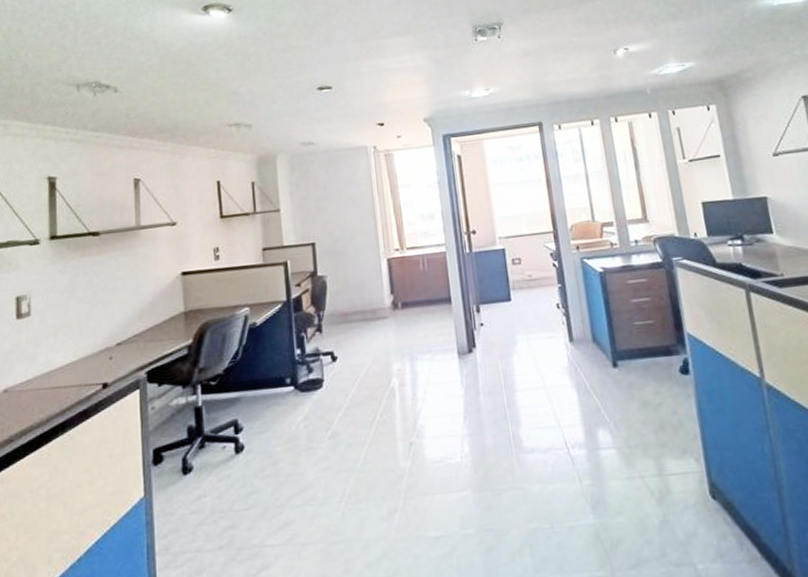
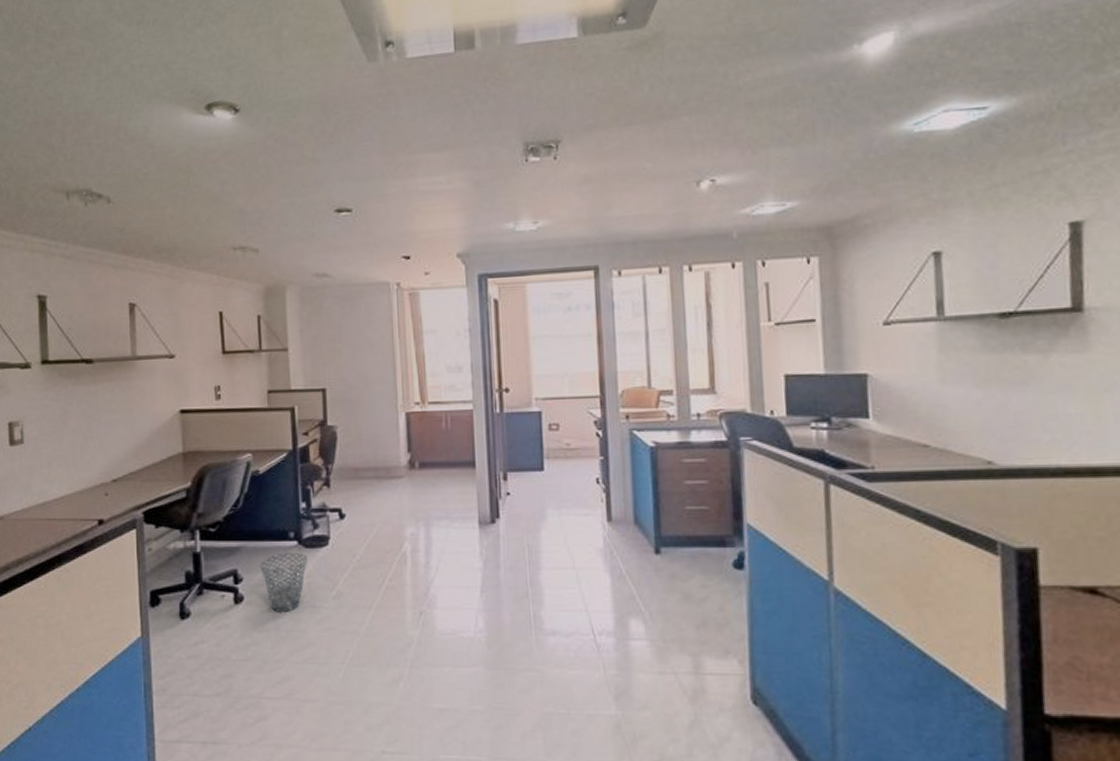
waste basket: none [258,397,304,458] -> present [259,552,307,612]

